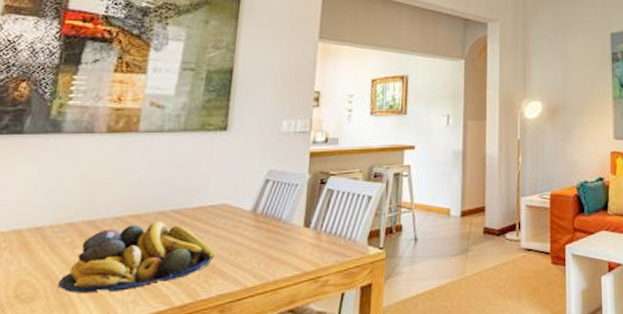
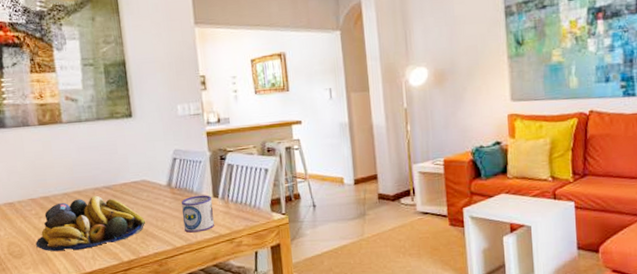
mug: none [261,224,302,270] -> present [181,195,214,233]

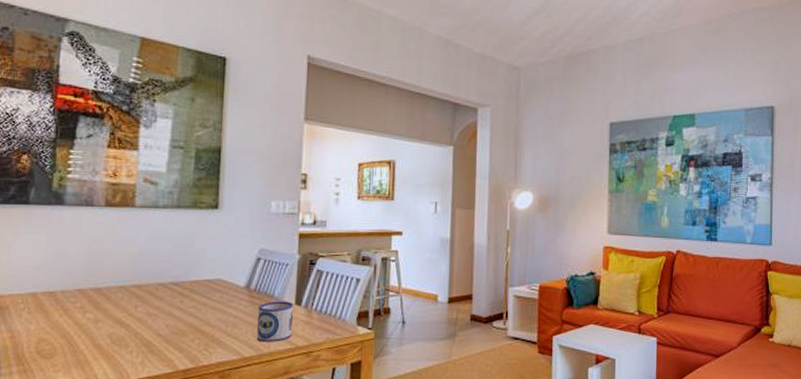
fruit bowl: present [36,195,145,252] -> none [73,291,213,354]

